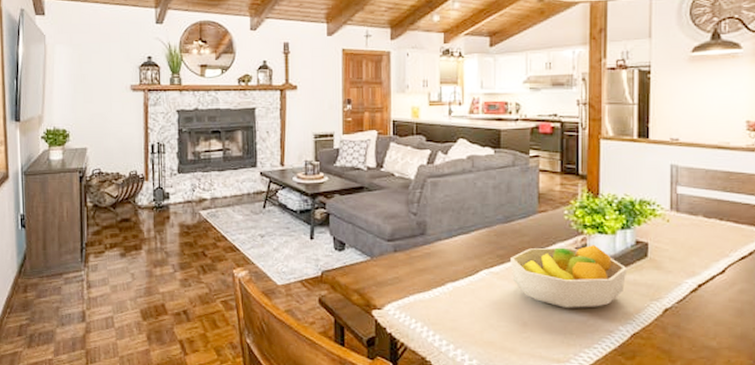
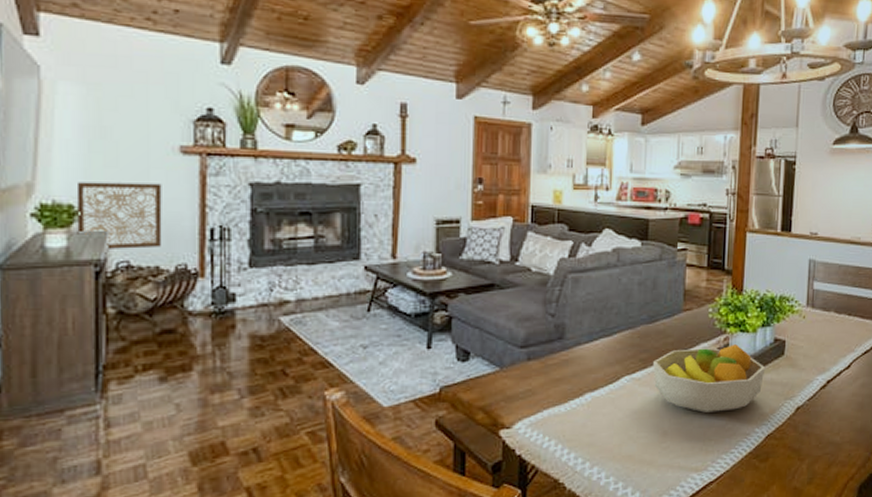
wall art: none [67,113,121,160] -> present [76,182,162,249]

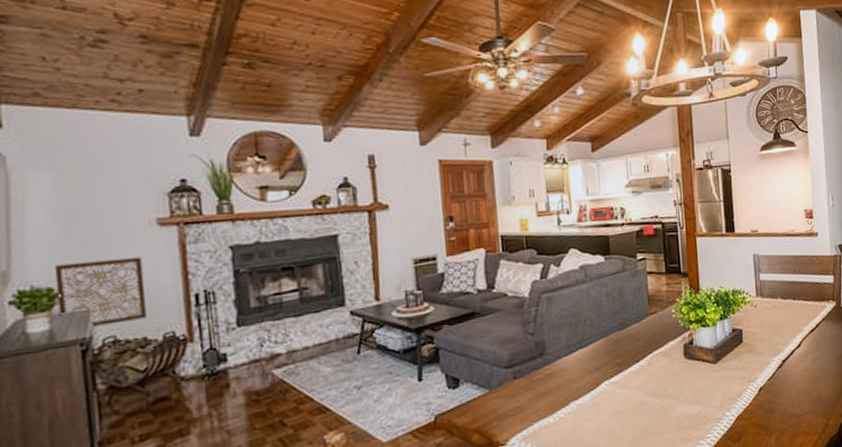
fruit bowl: present [653,344,766,413] -> none [628,339,728,405]

